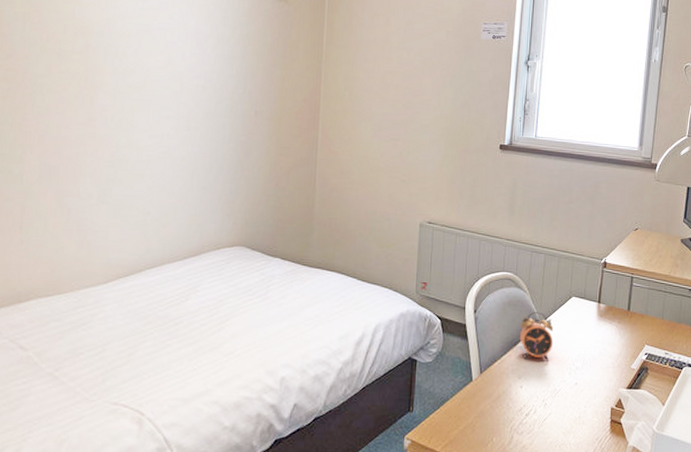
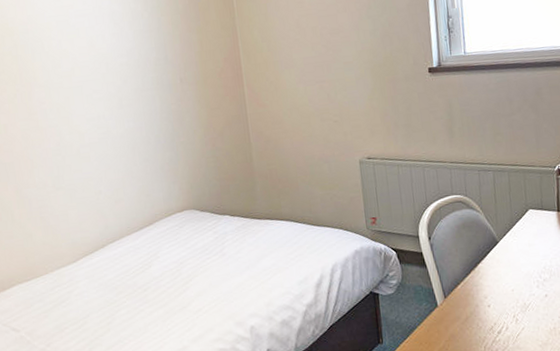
alarm clock: present [520,311,554,361] -> none [478,229,516,278]

